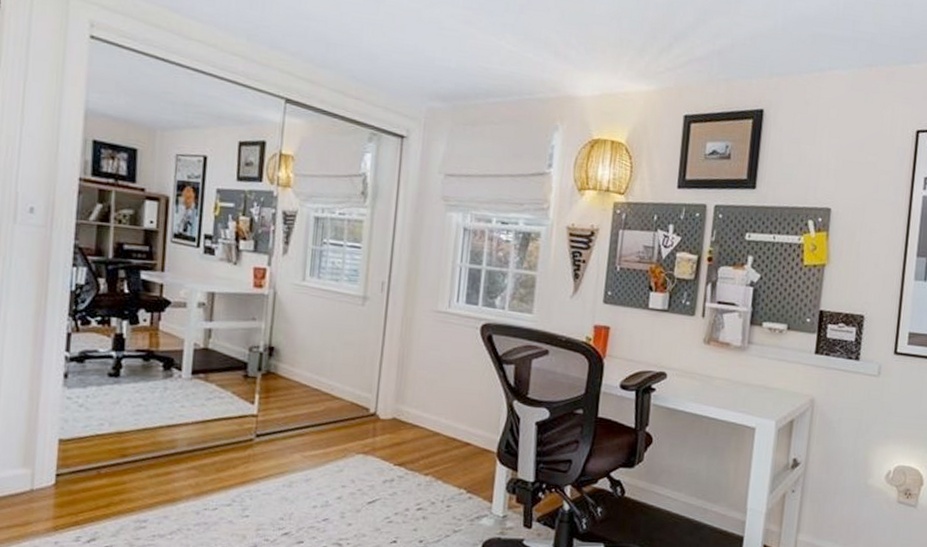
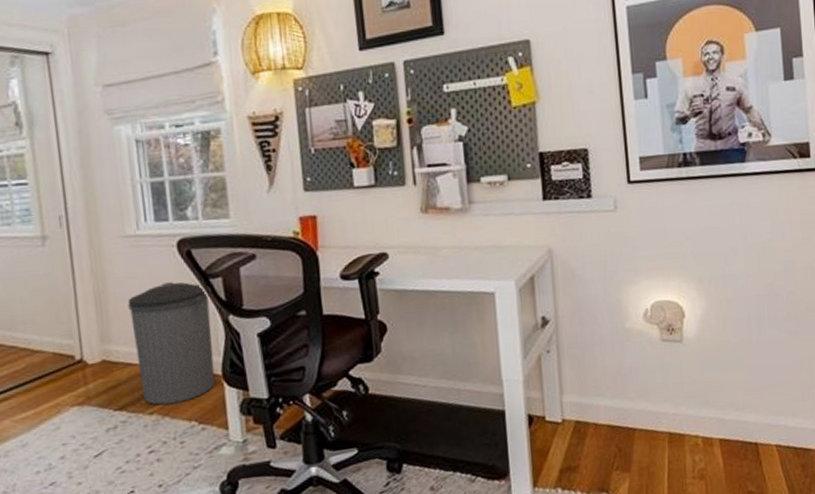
trash can: none [422,360,500,470] -> present [127,282,216,405]

